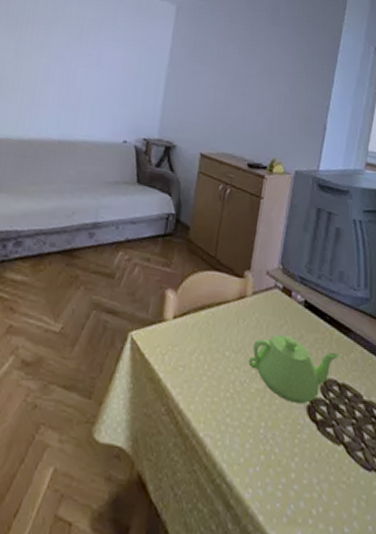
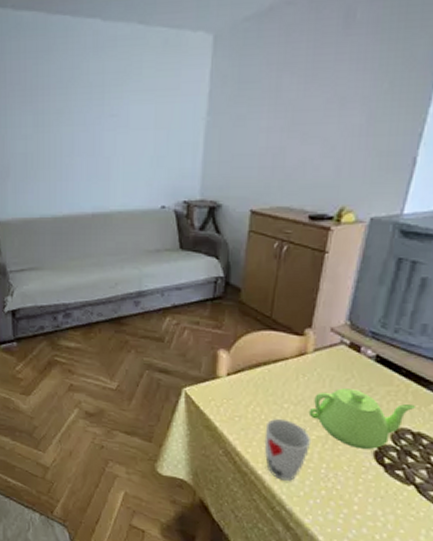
cup: none [206,368,251,445] -> present [264,418,312,481]

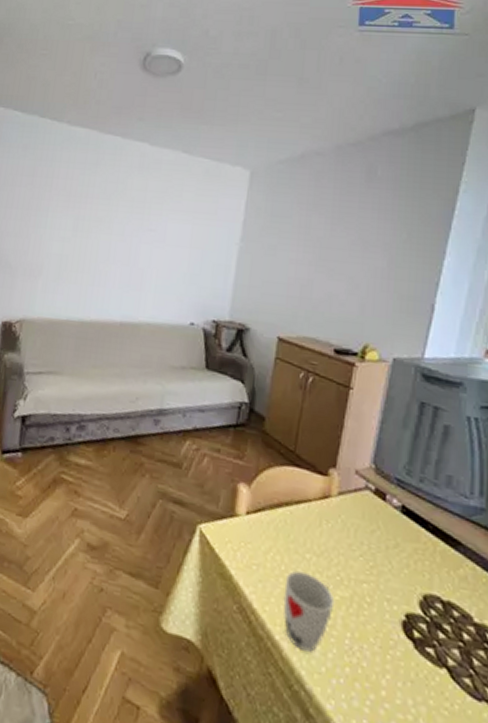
teapot: present [308,388,417,450] -> none [332,540,445,619]

